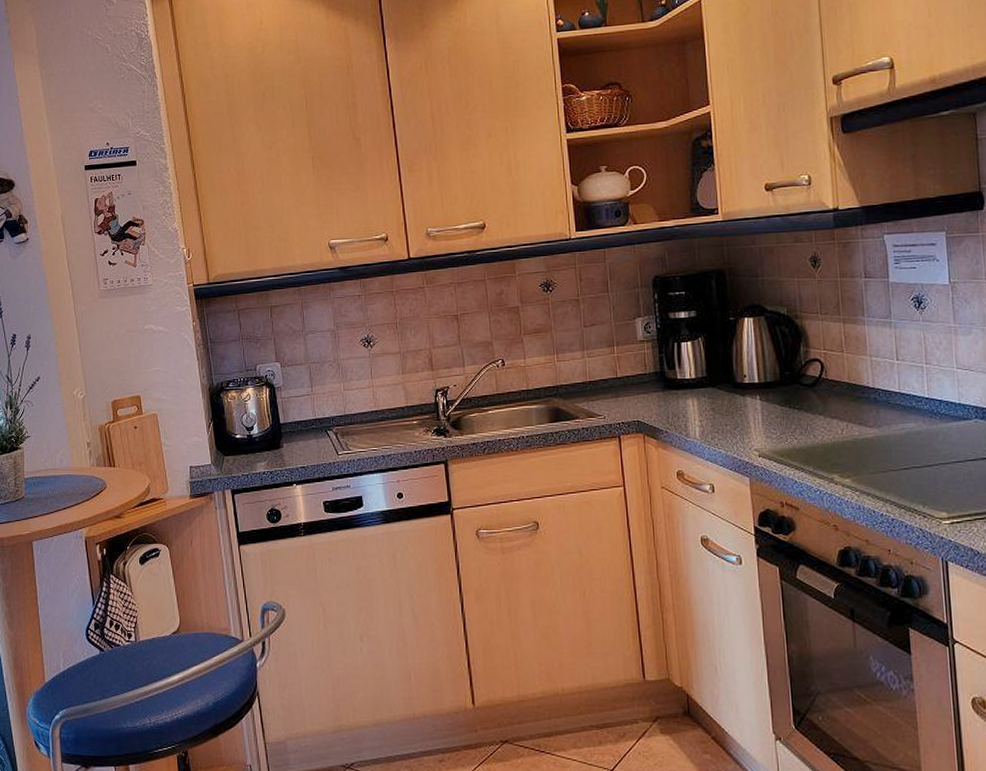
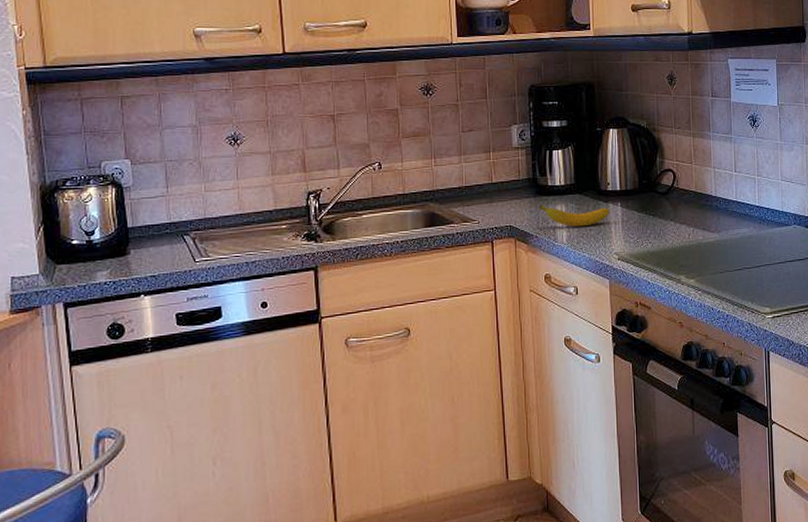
banana: none [668,398,747,422] -> present [539,204,610,227]

